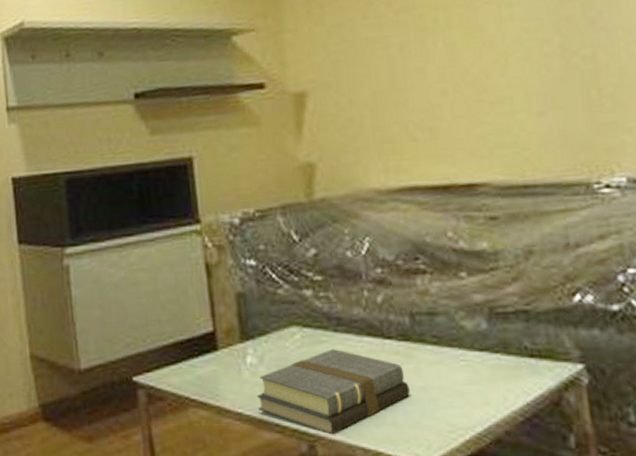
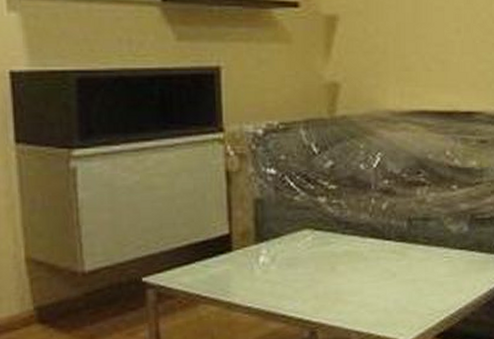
book: present [257,348,410,435] -> none [267,248,401,322]

